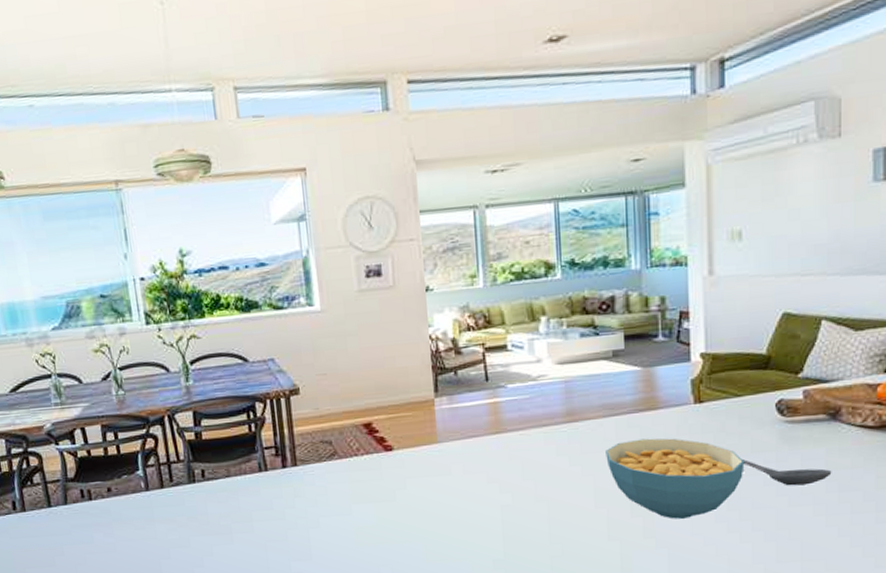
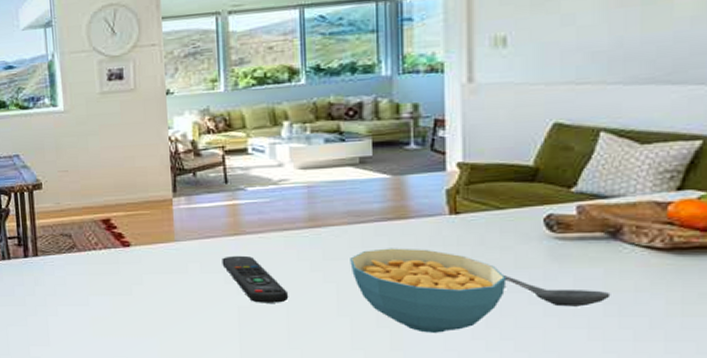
remote control: none [484,453,550,501] -> present [222,255,289,303]

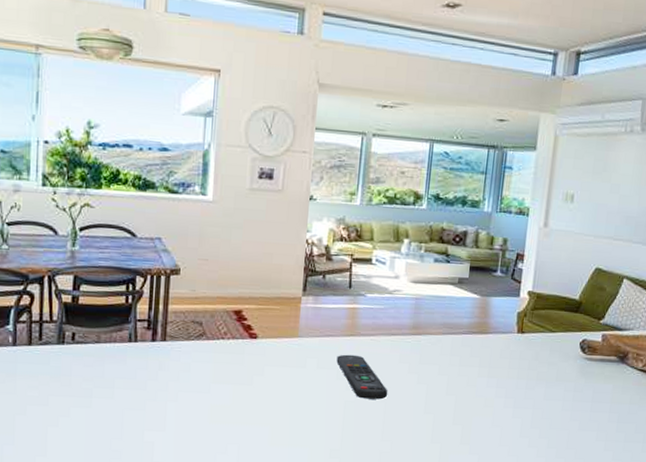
cereal bowl: present [350,248,507,333] -> none [439,357,550,431]
stirrer: present [503,274,611,307] -> none [547,385,615,414]

